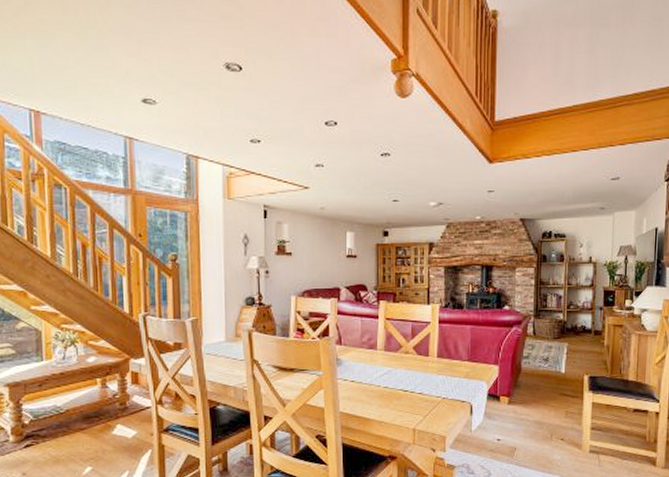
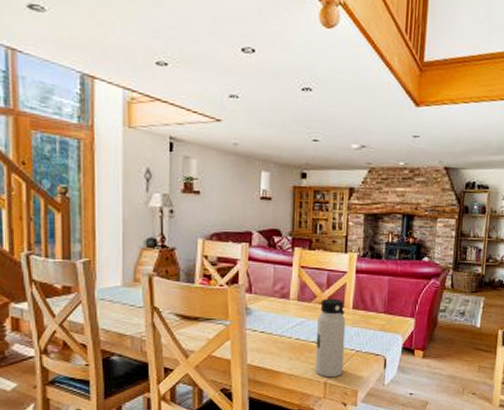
water bottle: none [403,347,431,424] -> present [314,298,346,378]

